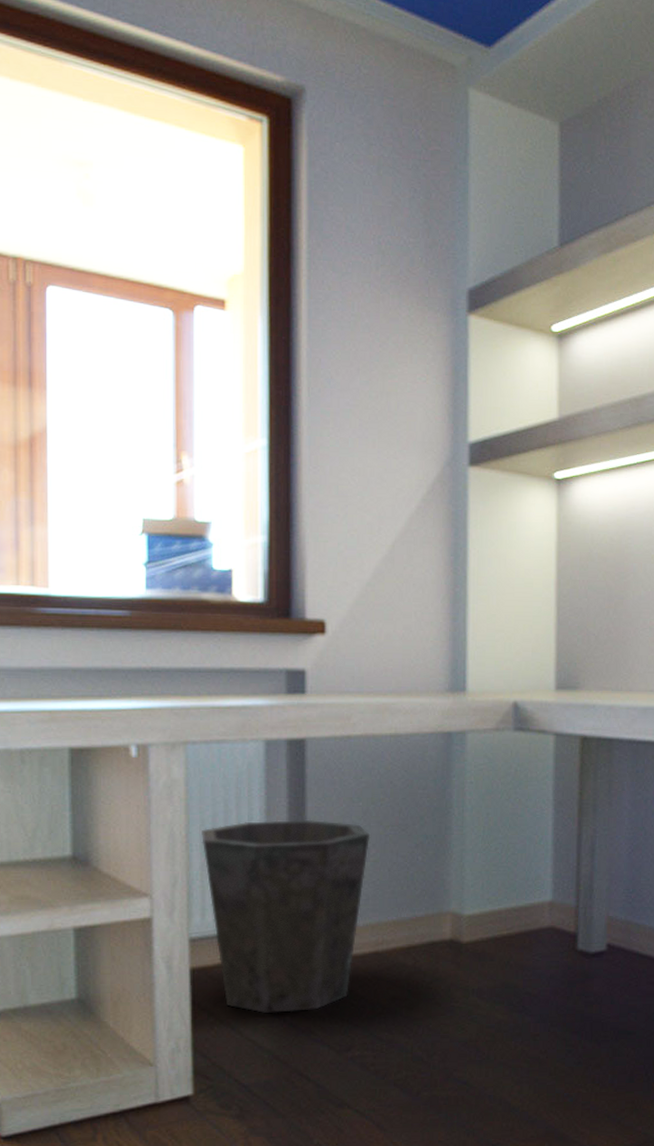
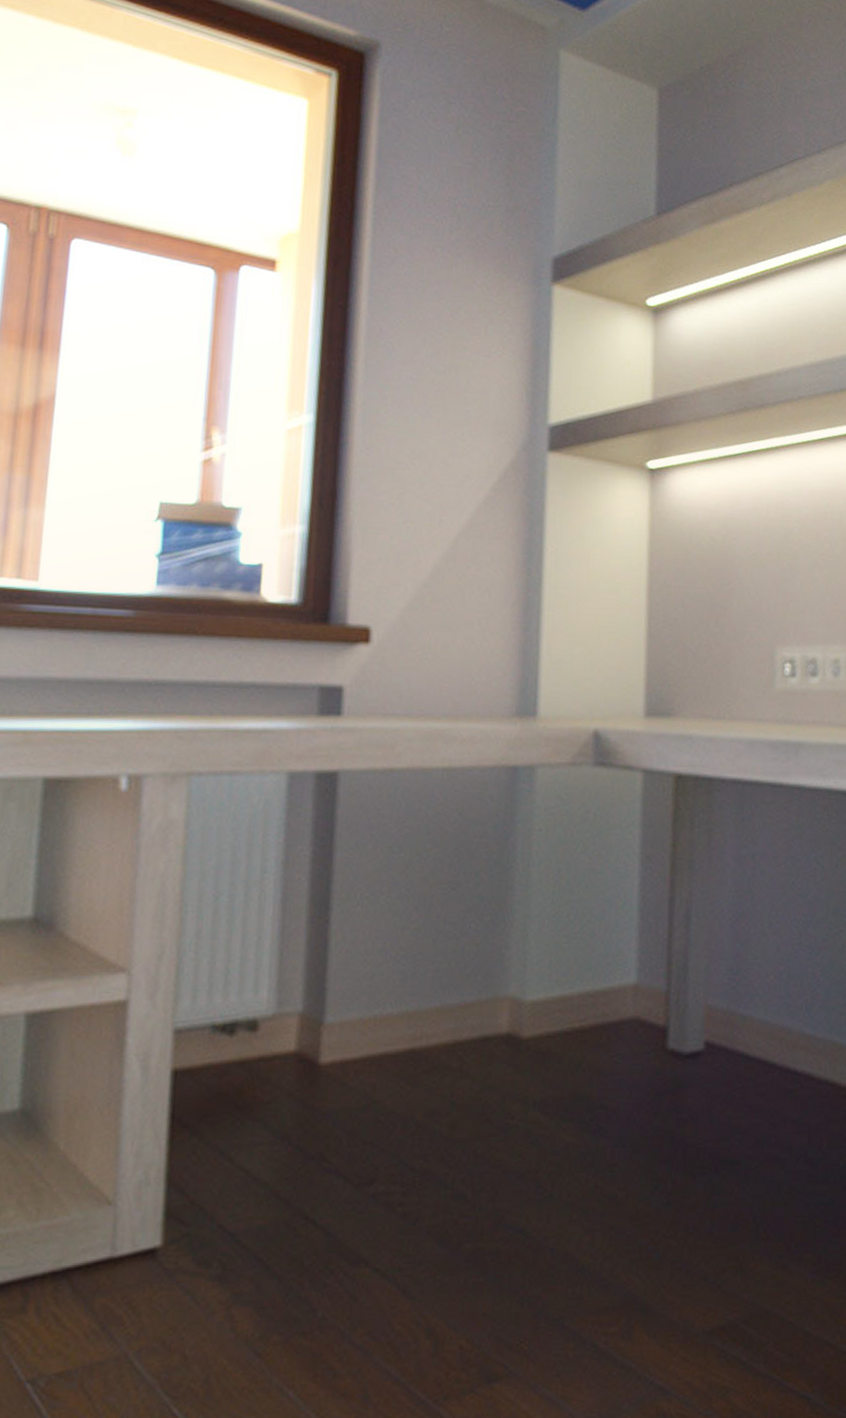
waste bin: present [201,819,371,1014] -> none [199,873,413,1133]

